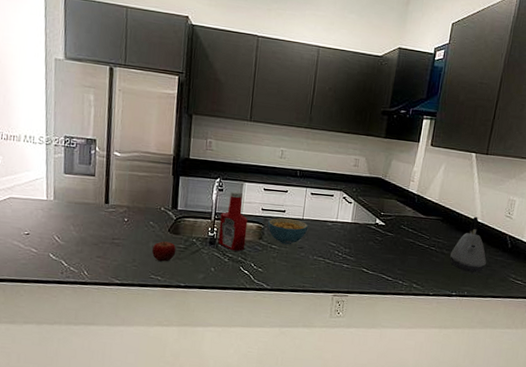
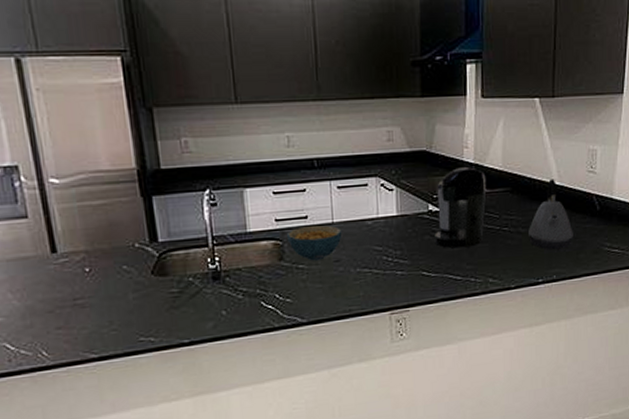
fruit: present [152,240,177,262] -> none [134,287,169,317]
ketchup bottle: present [218,191,248,252] -> none [220,202,263,283]
coffee maker: none [376,195,424,257] -> present [434,167,486,249]

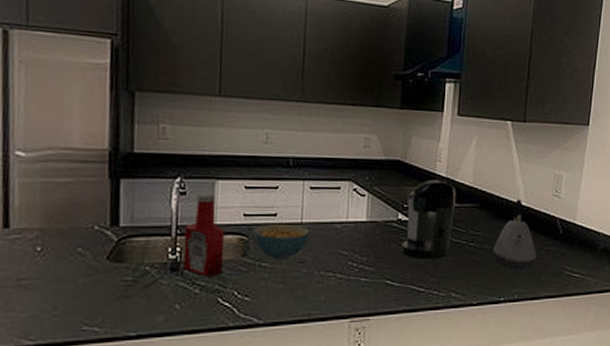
ketchup bottle: none [220,202,263,283] -> present [183,193,225,277]

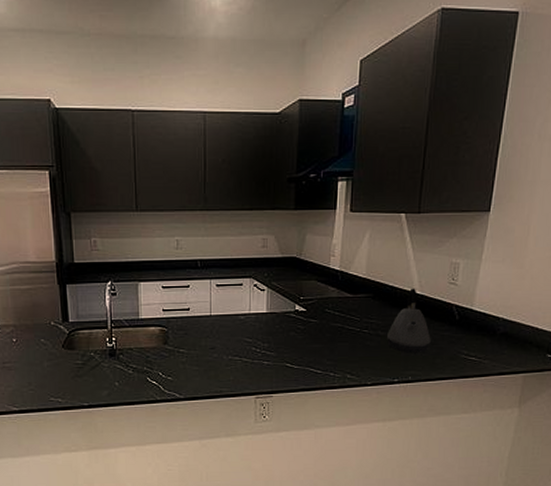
ketchup bottle: present [183,193,225,277] -> none [117,293,150,361]
cereal bowl: present [254,223,310,260] -> none [172,316,218,347]
coffee maker: present [401,180,455,260] -> none [299,274,349,345]

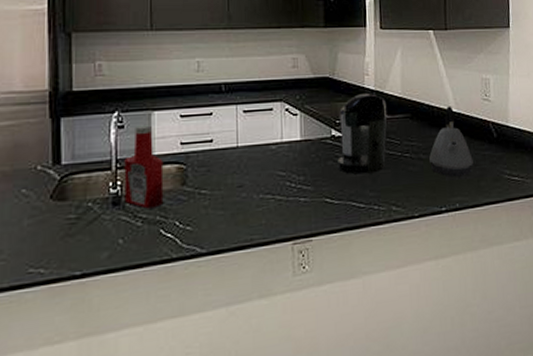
ketchup bottle: none [117,293,150,361] -> present [124,125,164,209]
coffee maker: none [299,274,349,345] -> present [337,94,387,175]

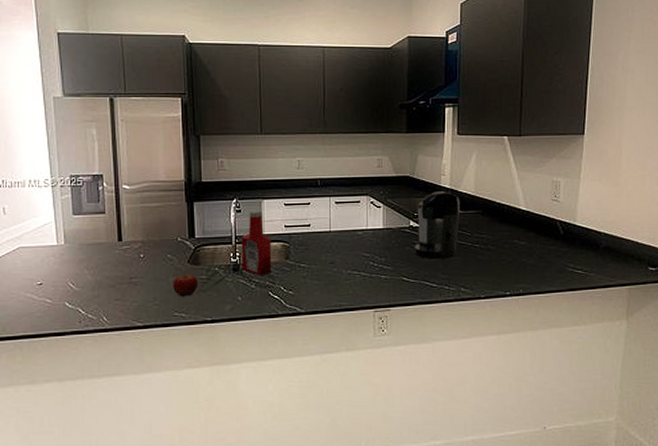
fruit: none [28,212,64,246] -> present [173,273,198,297]
kettle: present [428,106,473,177] -> none [496,205,539,267]

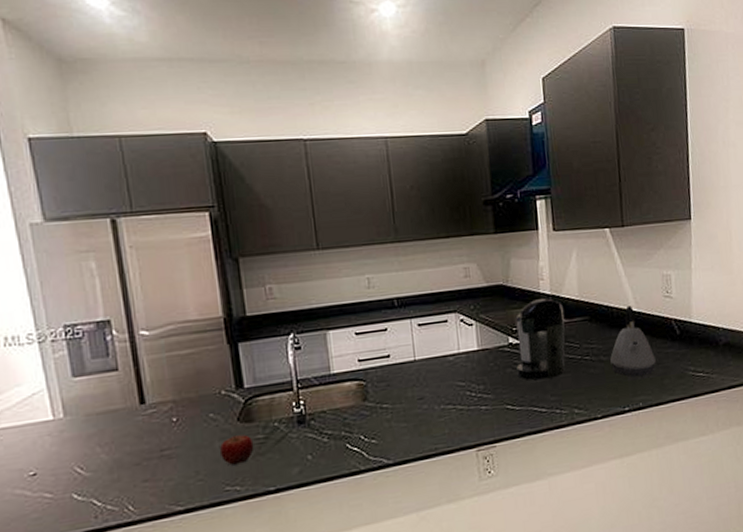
ketchup bottle: present [241,210,272,276] -> none [304,344,347,426]
kettle: none [496,205,539,267] -> present [609,305,656,378]

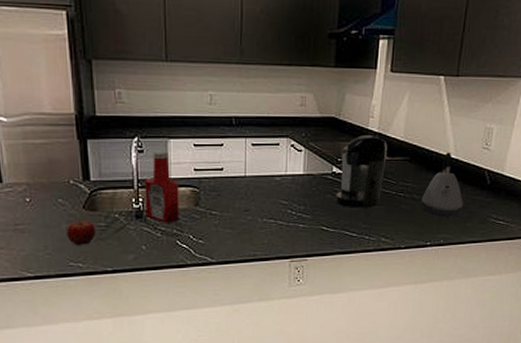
ketchup bottle: none [304,344,347,426] -> present [145,151,180,223]

